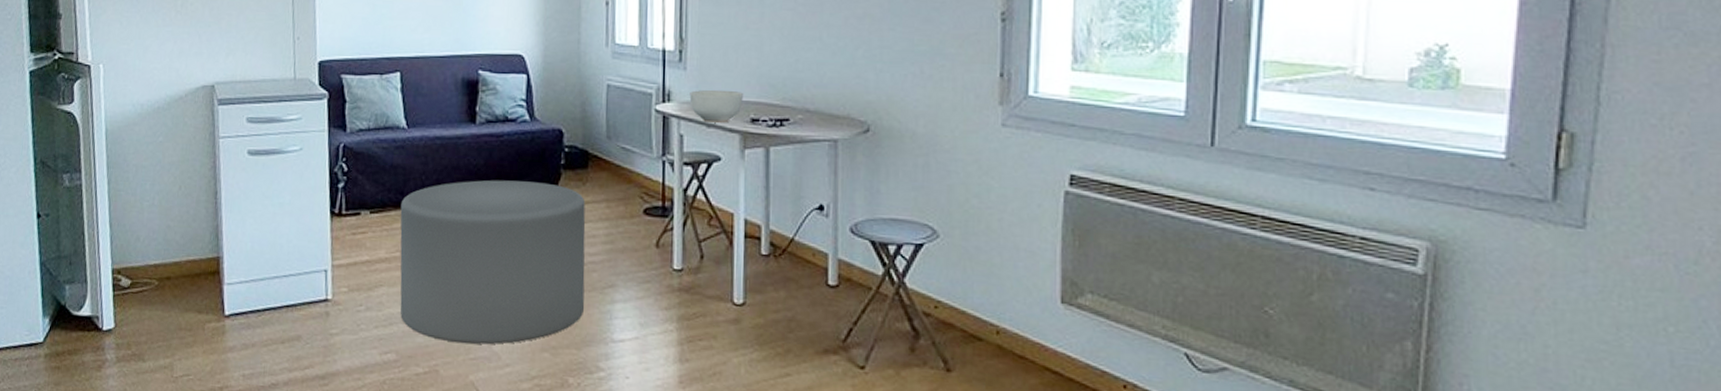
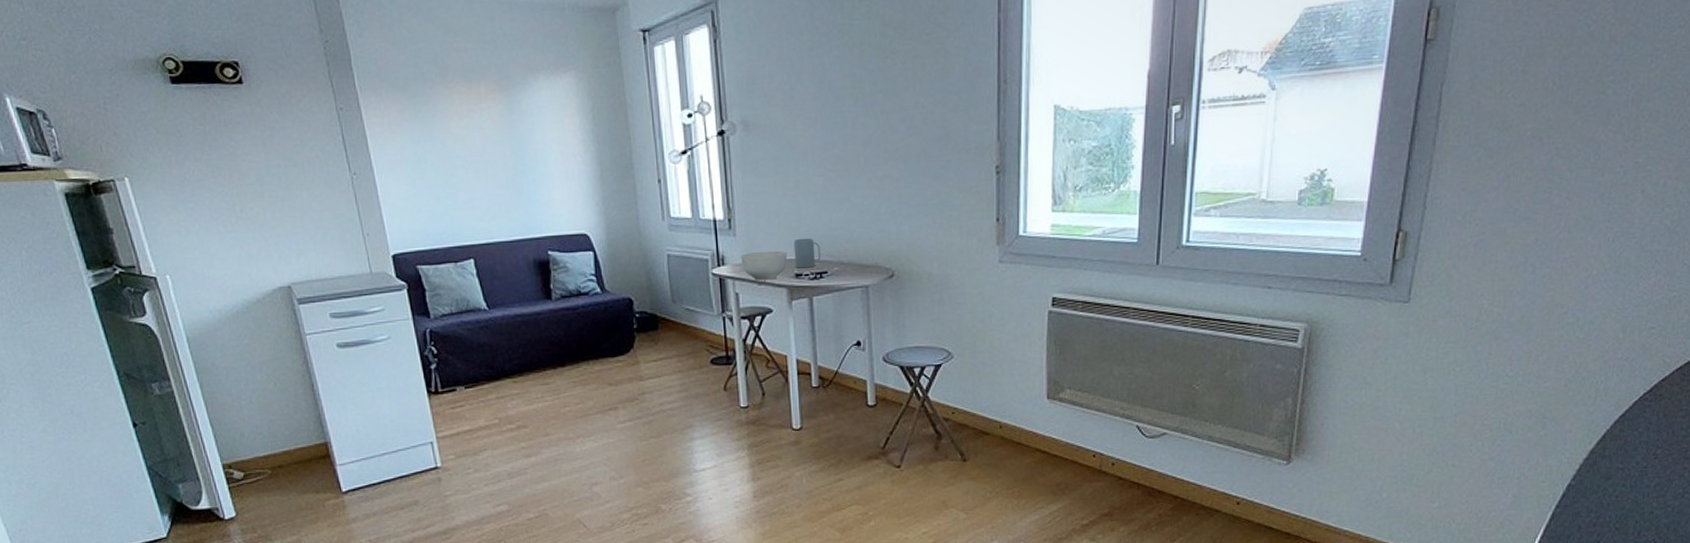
pouf: present [400,180,586,345] -> none [492,346,668,490]
mug: none [751,79,783,113] -> present [794,239,821,269]

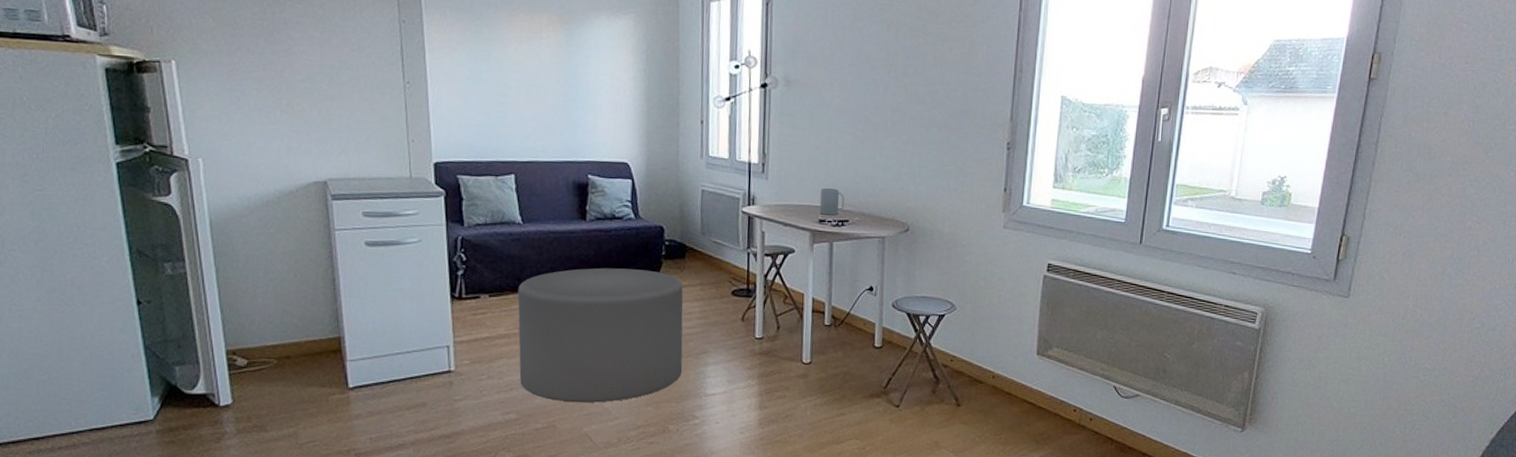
pouf: none [492,346,668,490] -> present [517,268,683,403]
bowl: present [741,251,787,280] -> none [770,196,813,223]

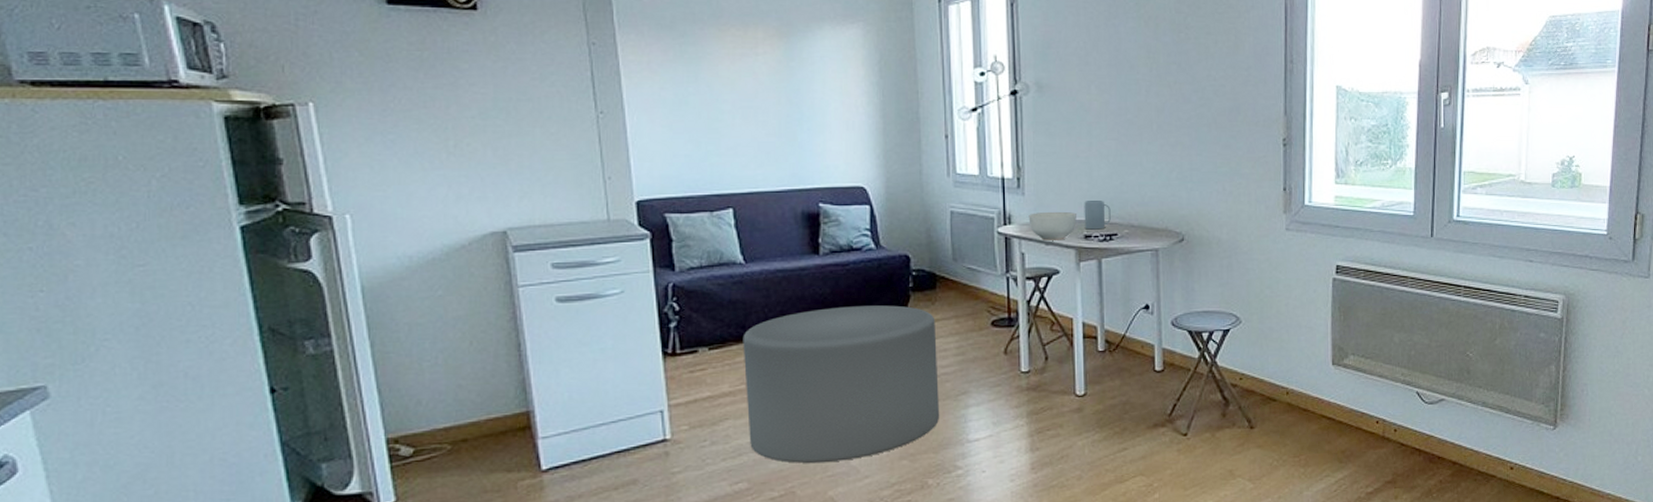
bowl: none [770,196,813,223] -> present [1028,212,1076,240]

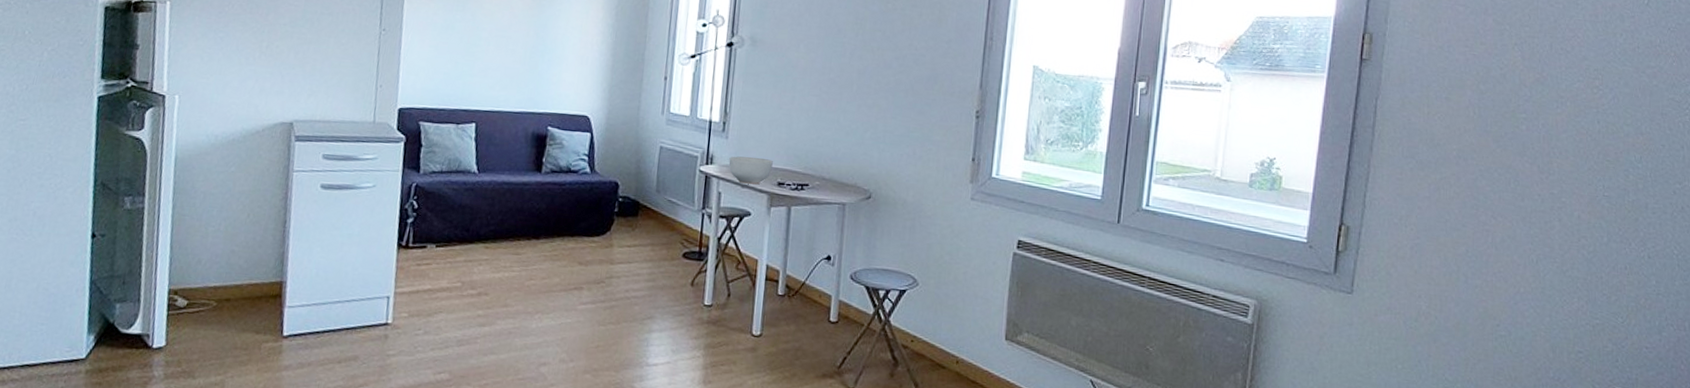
pouf: present [743,305,939,464] -> none [456,222,634,367]
mug: present [1084,201,1111,230] -> none [779,150,805,179]

